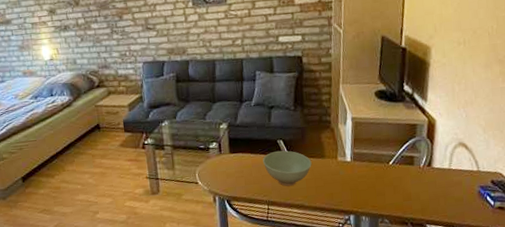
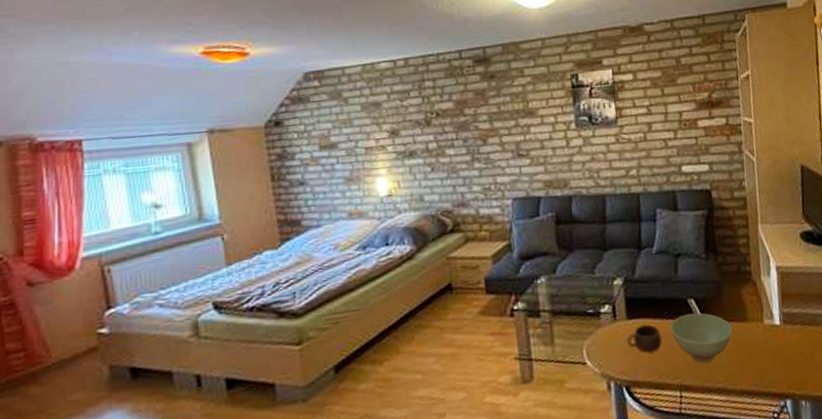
cup: none [229,157,256,177] -> present [627,324,662,352]

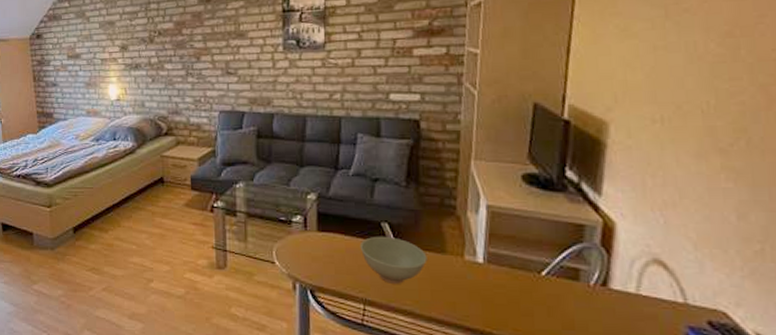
cup: present [627,324,662,352] -> none [315,239,350,264]

